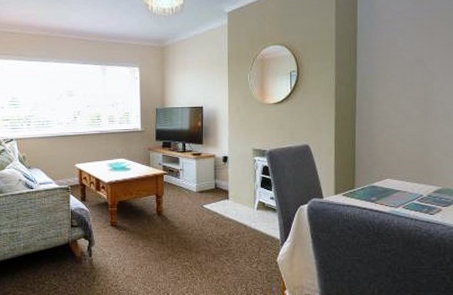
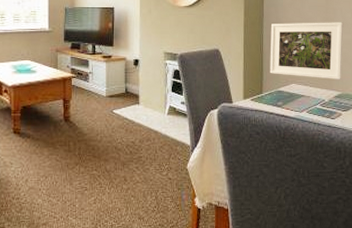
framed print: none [362,114,445,174] -> present [270,22,344,79]

